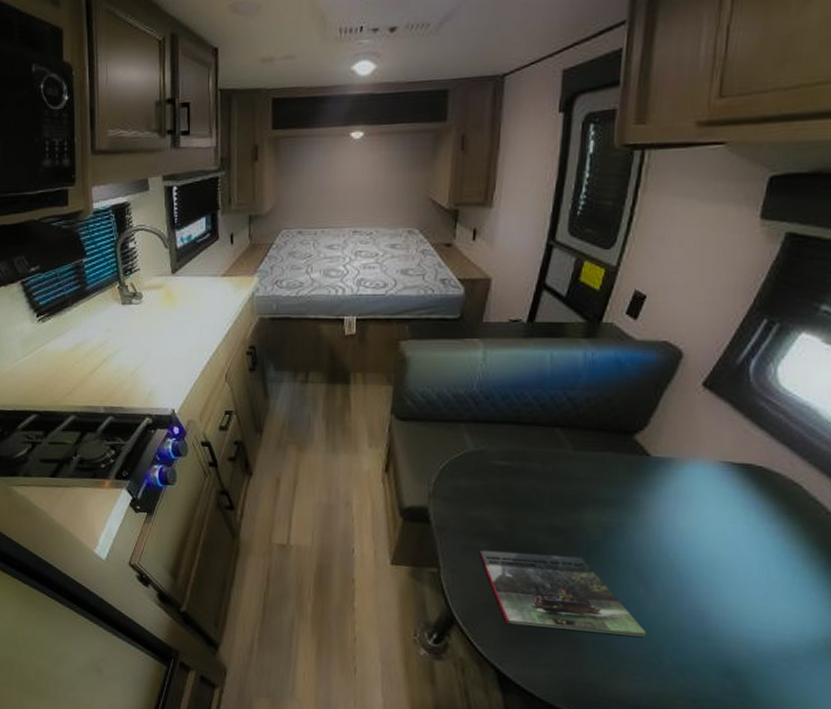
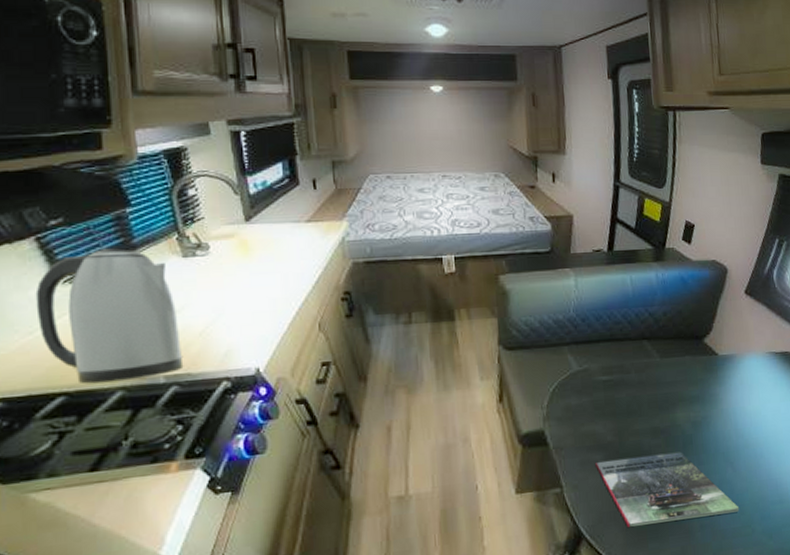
kettle: none [20,294,118,408] -> present [35,248,184,385]

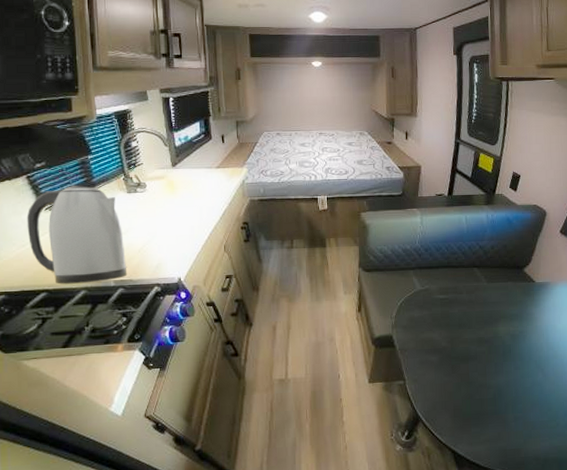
magazine: present [594,452,740,528] -> none [431,358,547,415]

